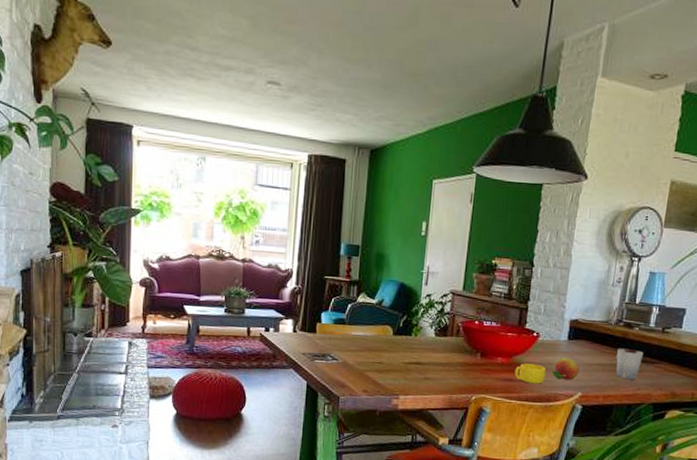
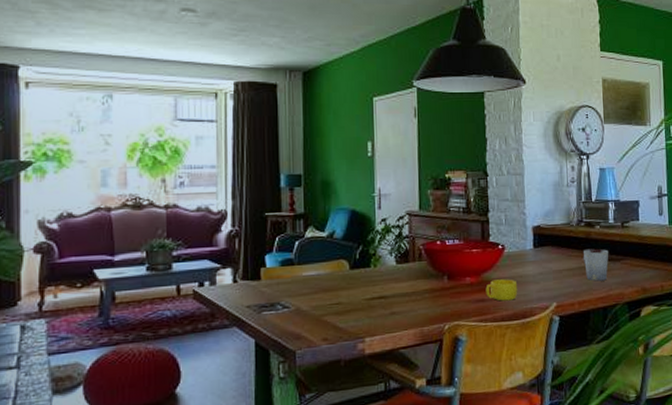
fruit: present [551,357,580,380] -> none [523,267,551,292]

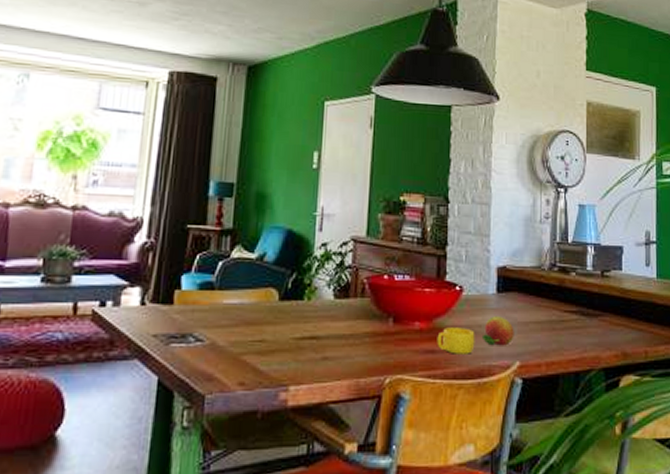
fruit: none [523,267,551,292] -> present [481,316,514,346]
cup: present [583,248,609,282] -> none [554,299,585,340]

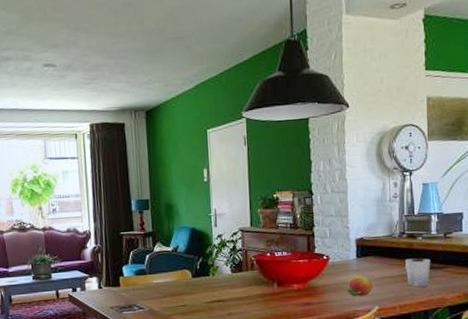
cup: present [437,327,475,354] -> none [311,285,342,305]
cup: none [554,299,585,340] -> present [405,258,431,288]

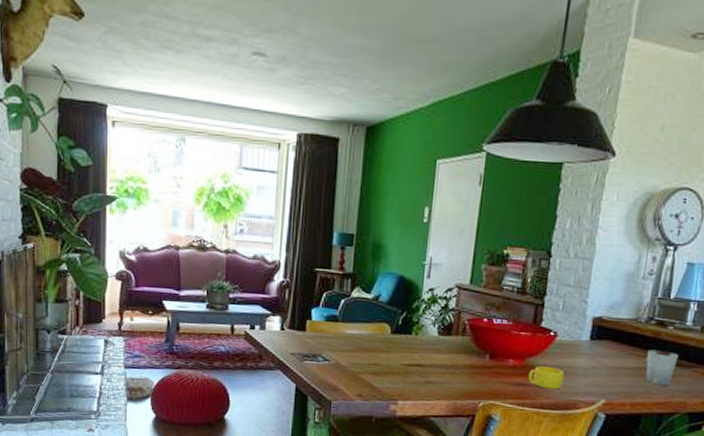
cup: none [311,285,342,305] -> present [528,366,565,390]
fruit: present [346,275,373,297] -> none [570,360,603,386]

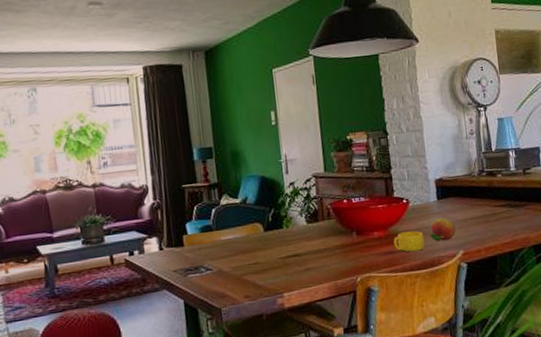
fruit: none [570,360,603,386] -> present [429,218,456,242]
cup: present [645,349,679,386] -> none [486,196,513,228]

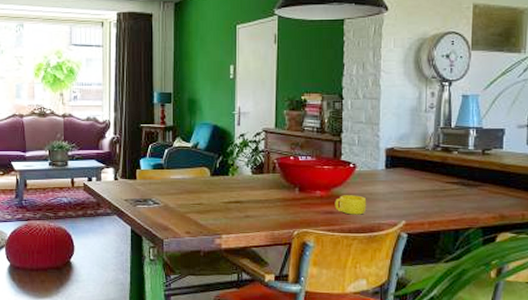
fruit: present [429,218,456,242] -> none [372,187,401,209]

